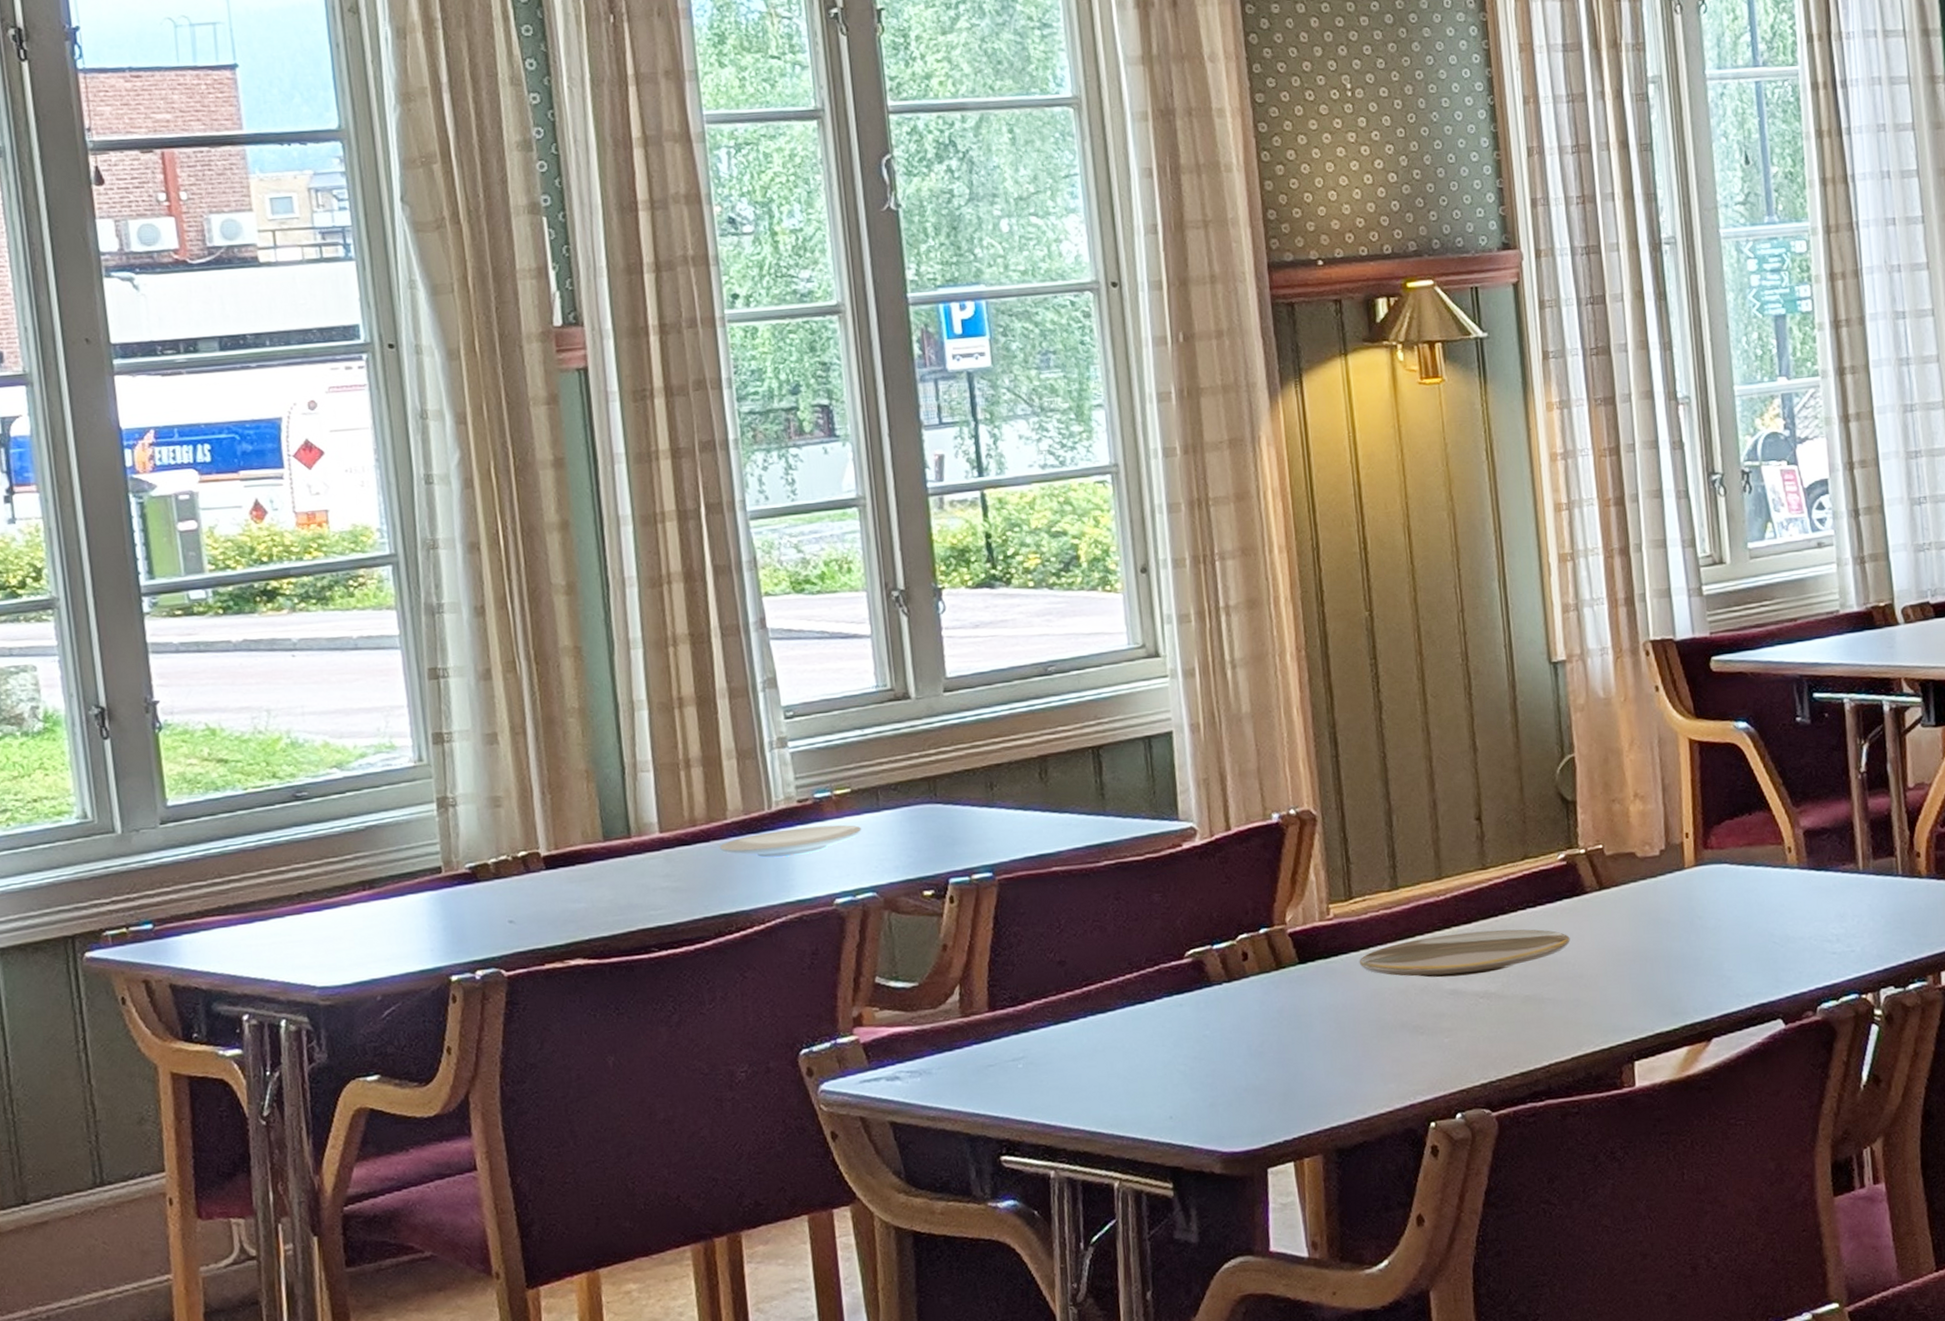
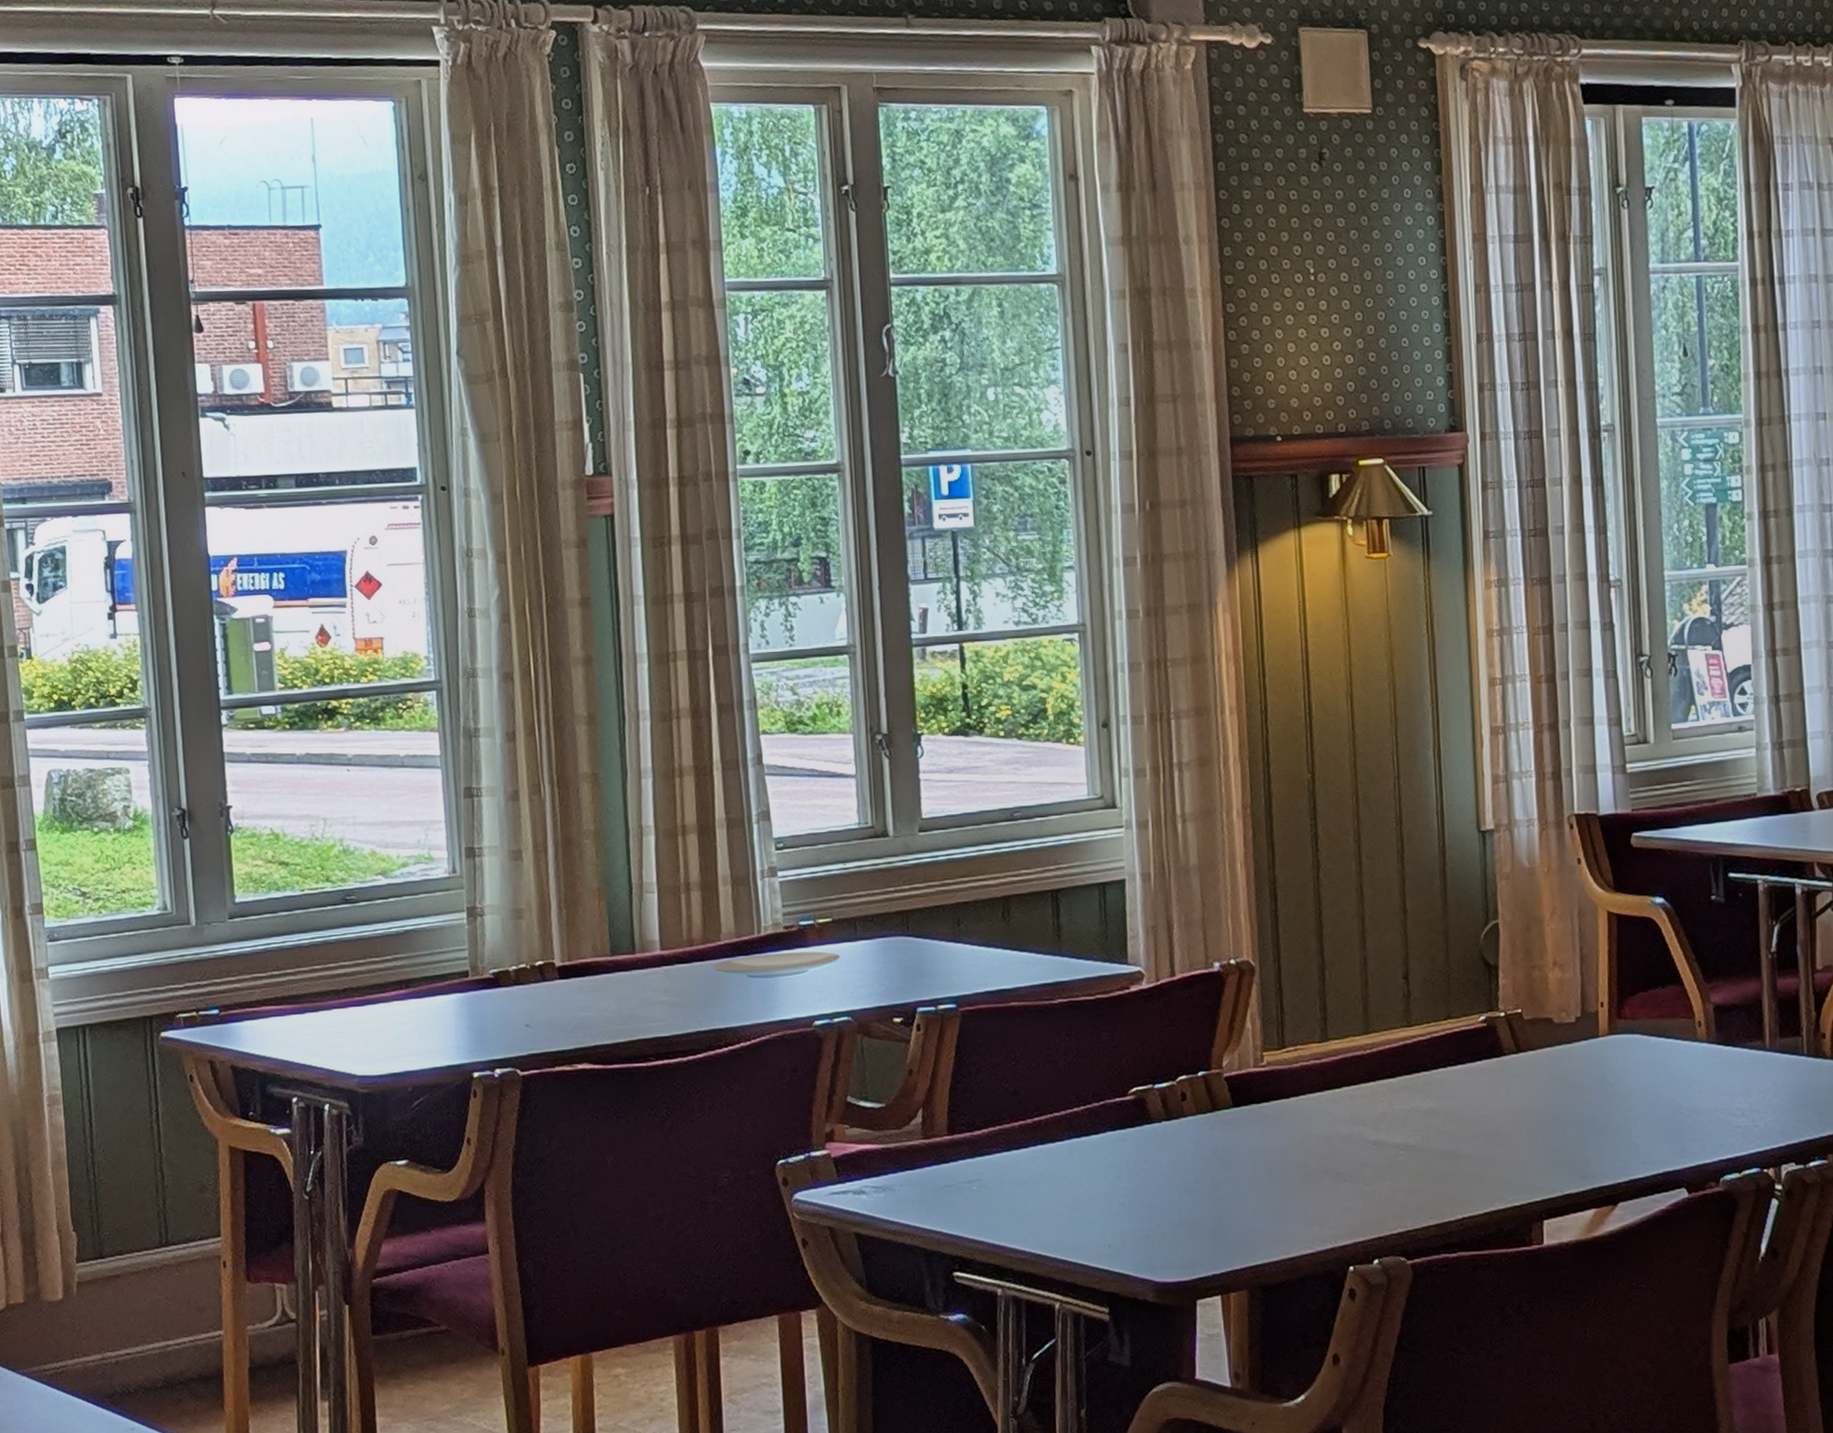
plate: present [1359,929,1570,978] -> none [1289,1085,1487,1128]

